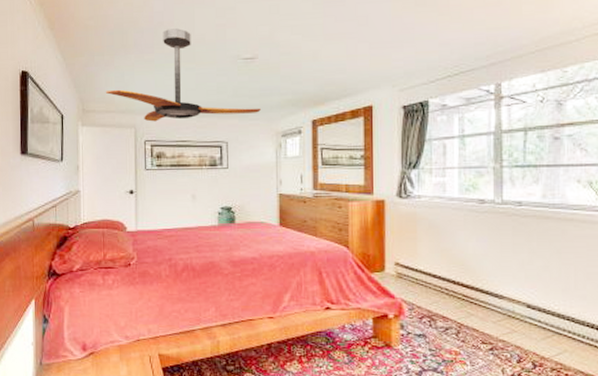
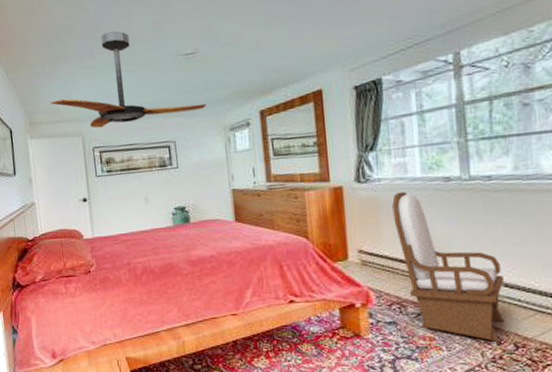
armchair: none [430,210,526,359] -> present [392,192,505,342]

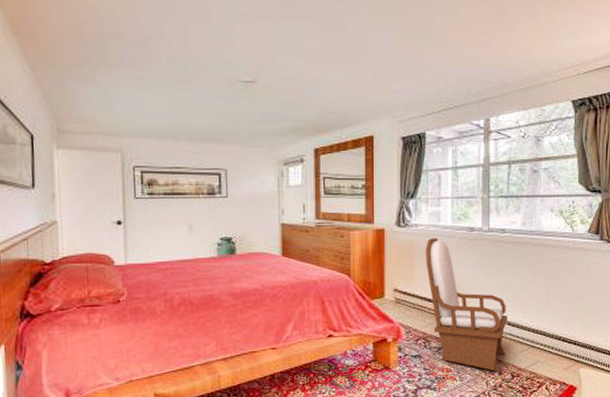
ceiling fan: present [50,30,206,128] -> none [85,44,262,146]

